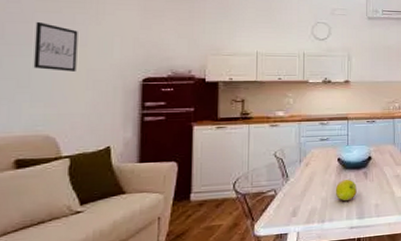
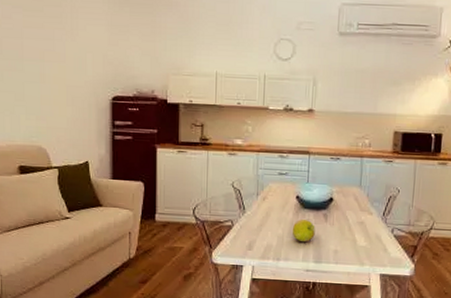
wall art: present [33,21,78,71] -> none [24,37,58,87]

